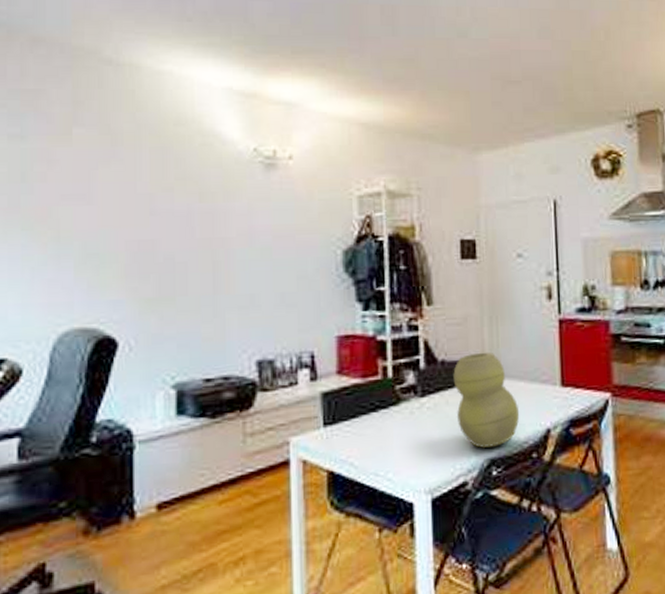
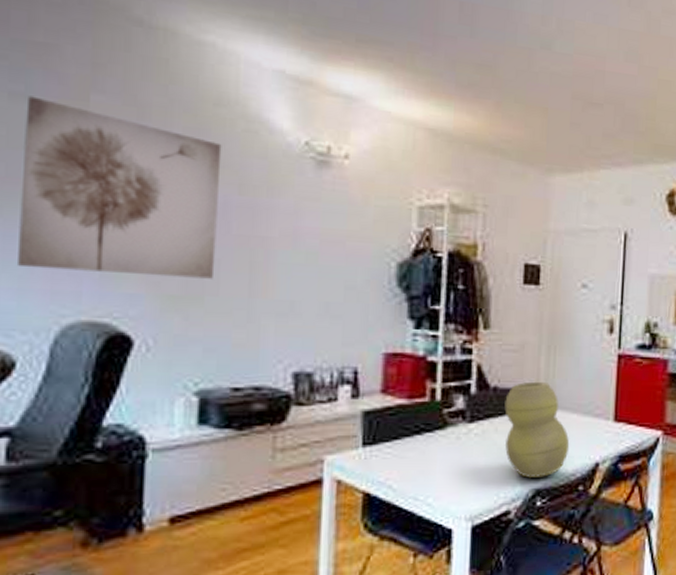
wall art: none [19,136,183,285] -> present [16,95,222,279]

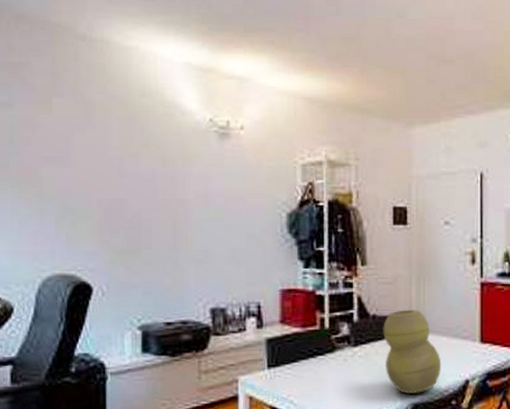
wall art: present [16,95,222,279] -> none [10,104,148,236]

